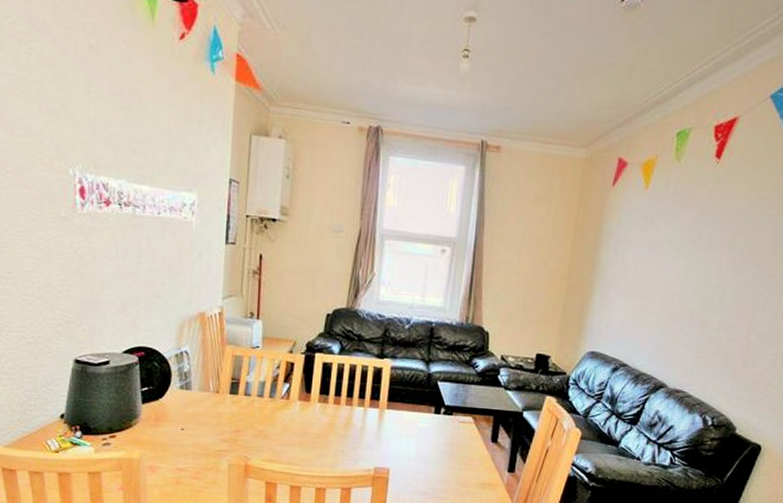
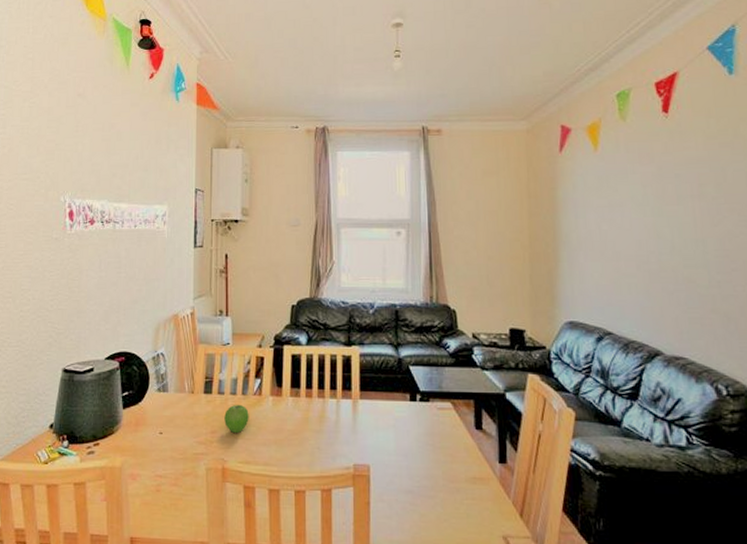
fruit: none [249,406,275,433] -> present [224,404,249,433]

